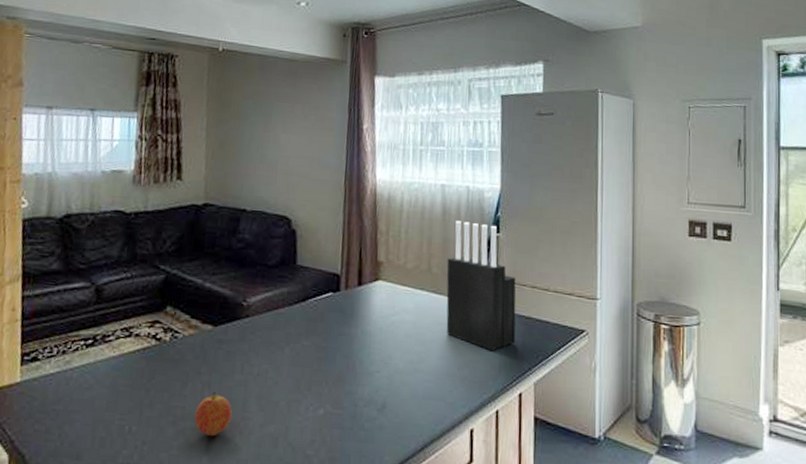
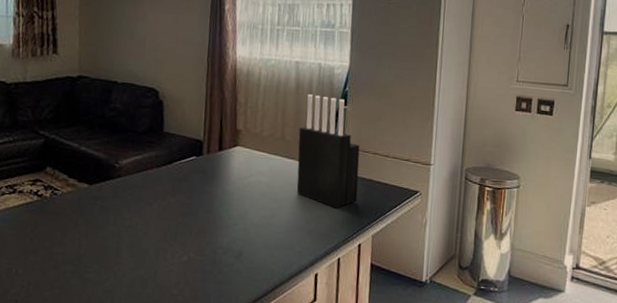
fruit: present [194,392,232,437] -> none [73,241,107,279]

